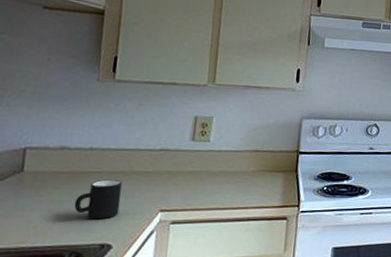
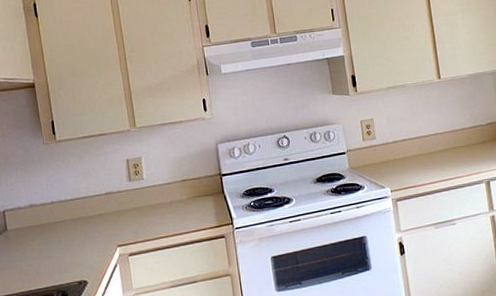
mug: present [74,179,122,220] -> none [50,225,86,262]

